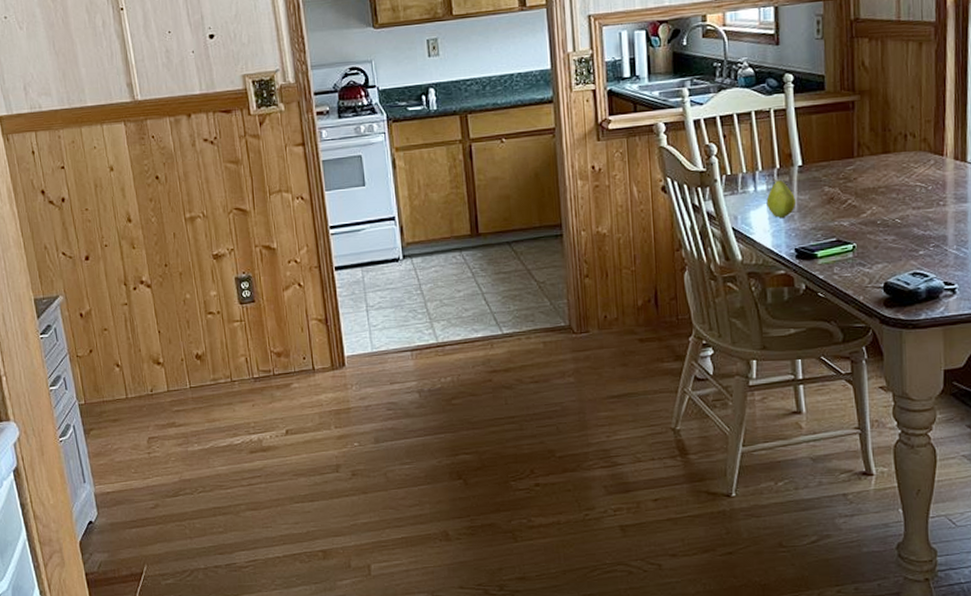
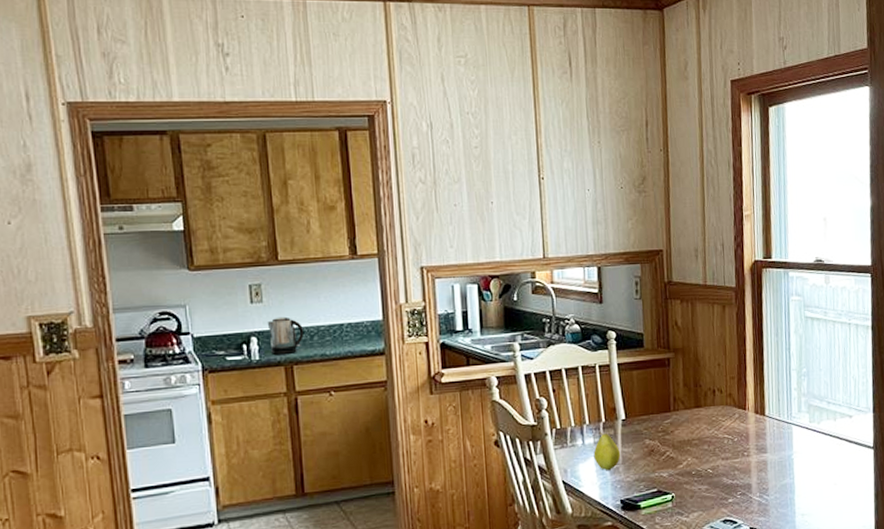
kettle: none [443,68,478,105] -> present [267,316,305,356]

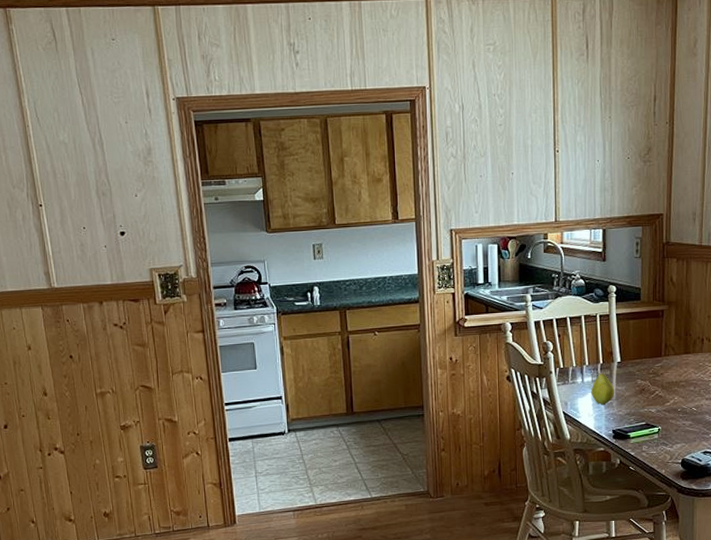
kettle: present [267,316,305,356] -> none [326,270,355,302]

